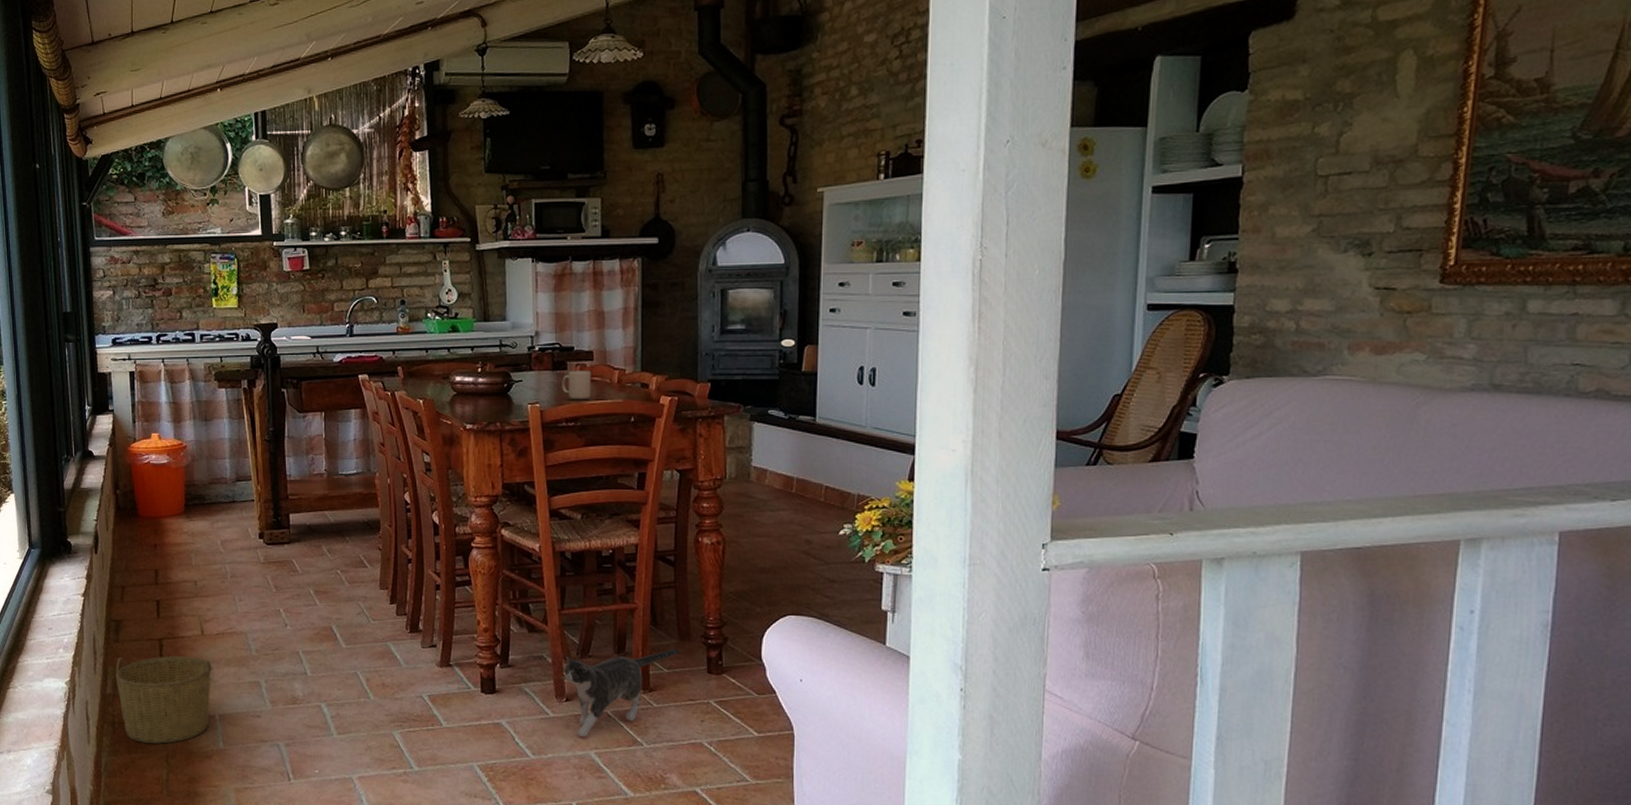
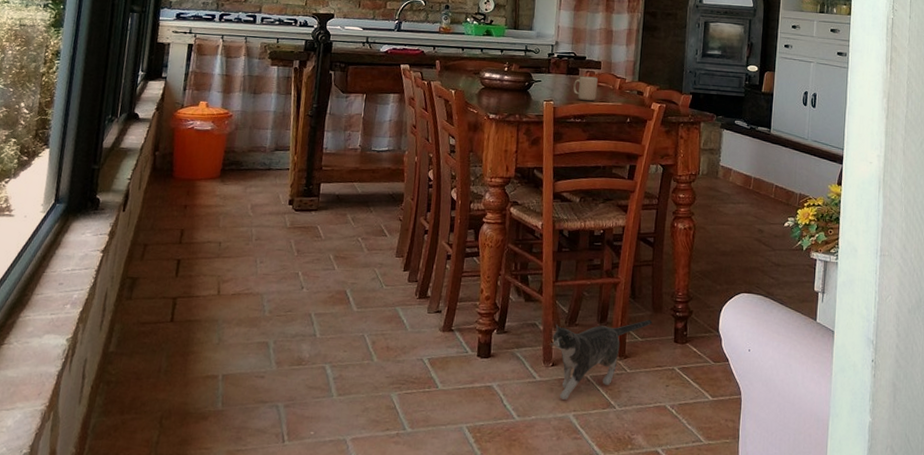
basket: present [115,656,212,744] -> none [121,314,223,404]

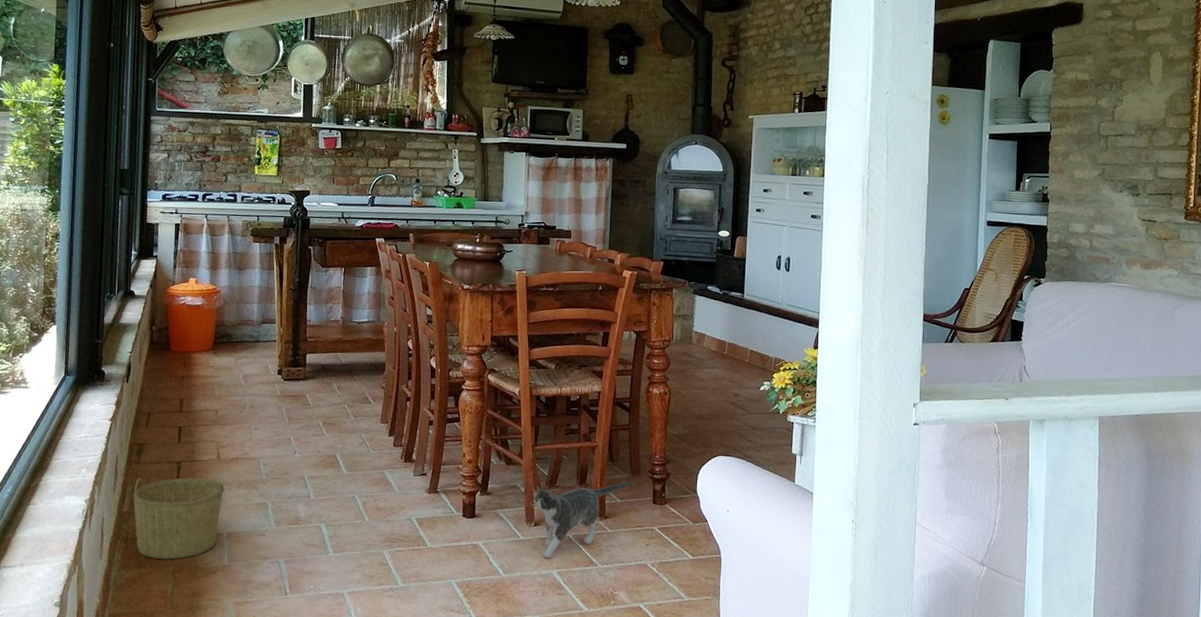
basket: none [121,314,223,404] -> present [133,477,224,560]
cup: present [573,76,598,102] -> none [544,245,569,270]

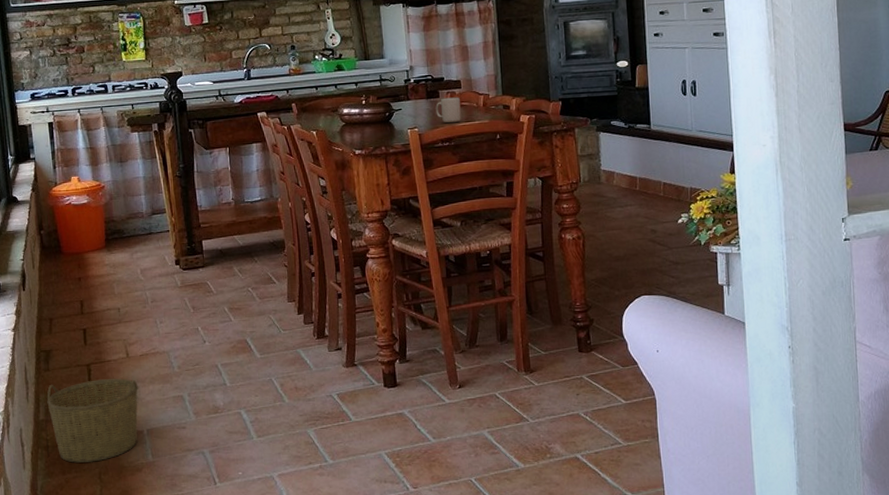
cat: present [532,481,631,559] -> none [453,332,554,419]
cup: none [544,245,569,270] -> present [435,97,461,124]

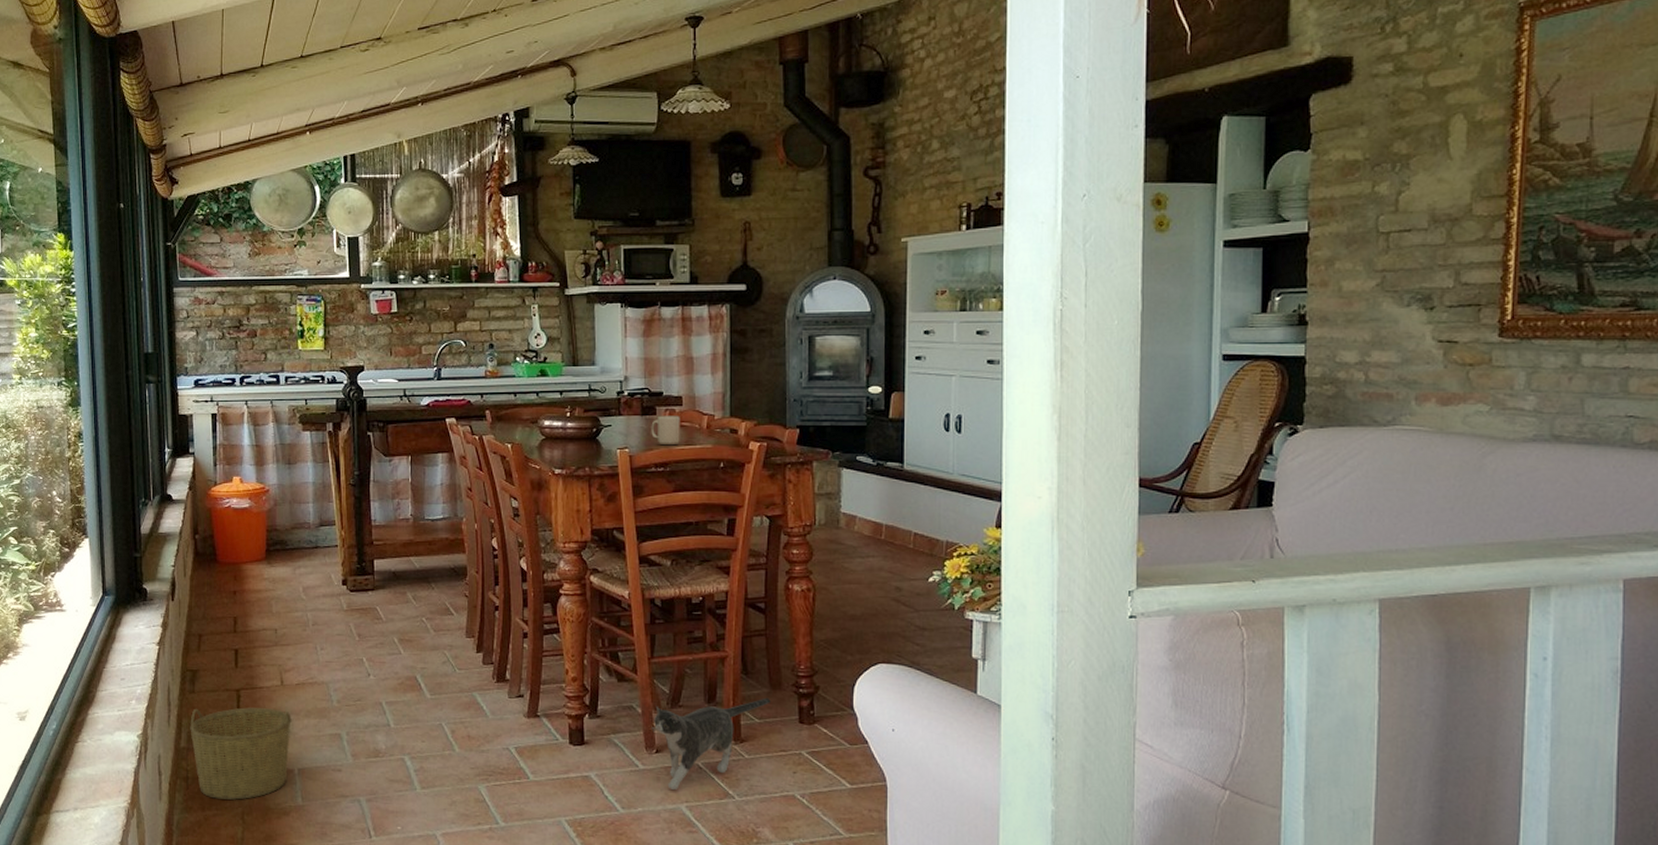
cat: none [453,332,554,419] -> present [651,697,771,791]

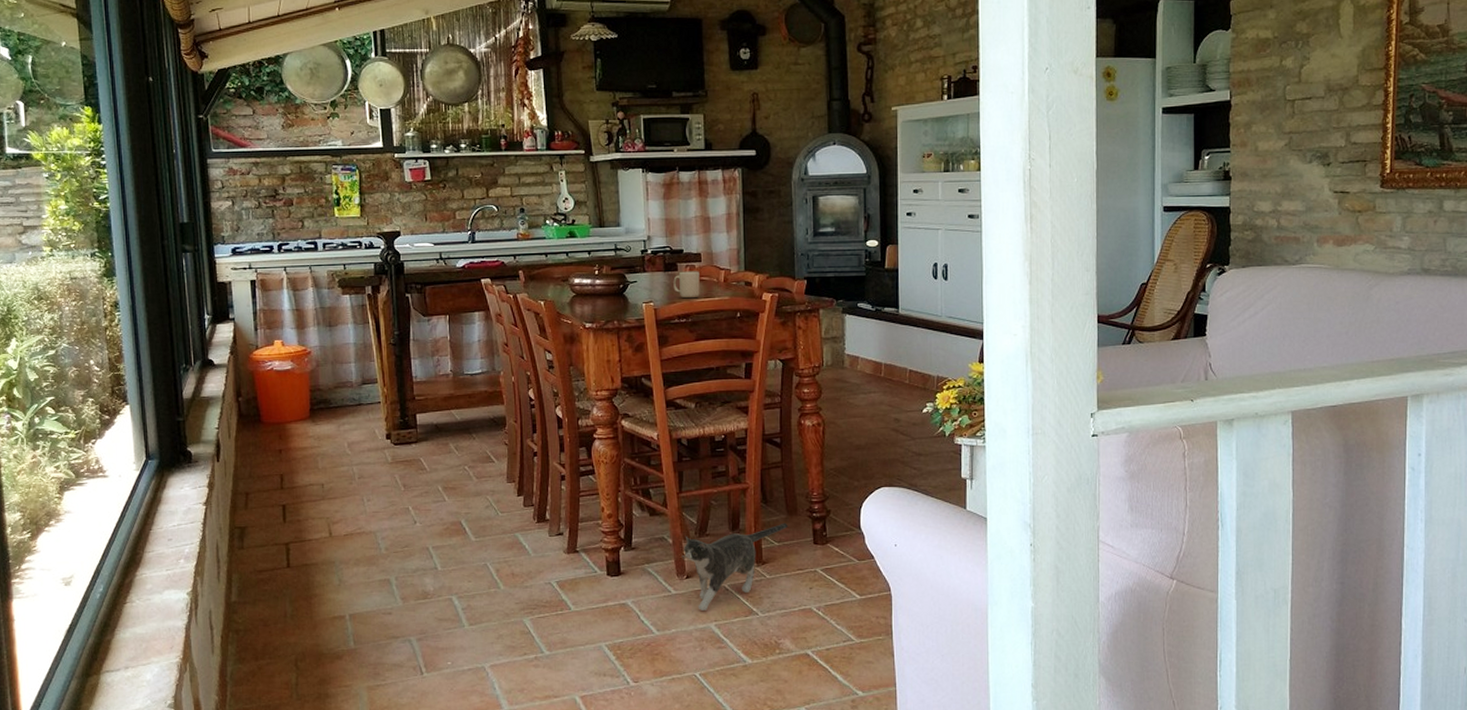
basket: present [190,707,292,800] -> none [240,559,341,648]

